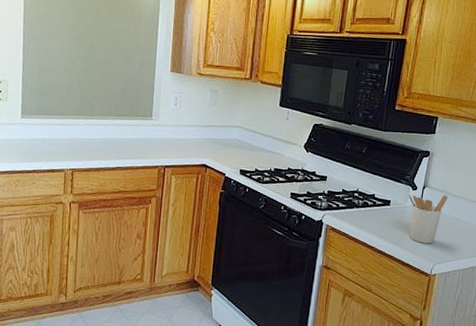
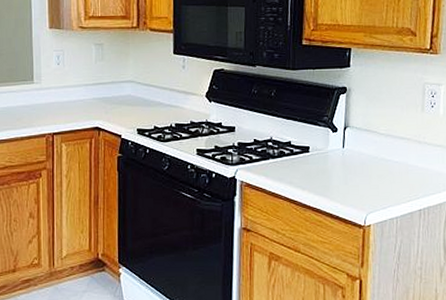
utensil holder: present [409,194,448,244] -> none [329,134,374,191]

